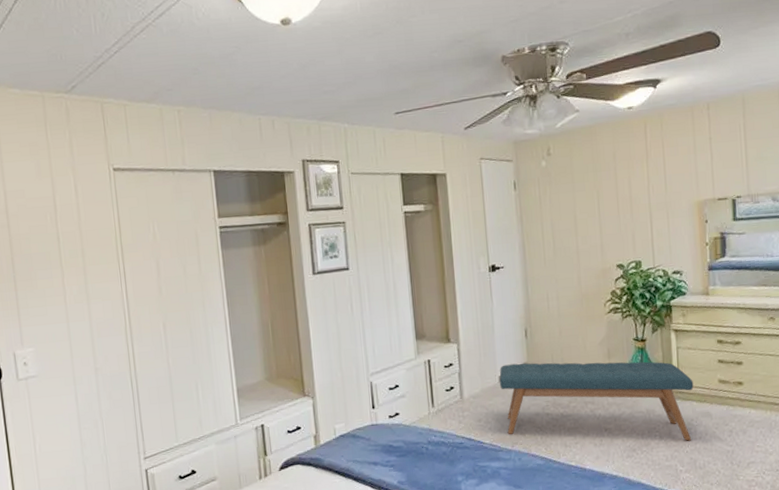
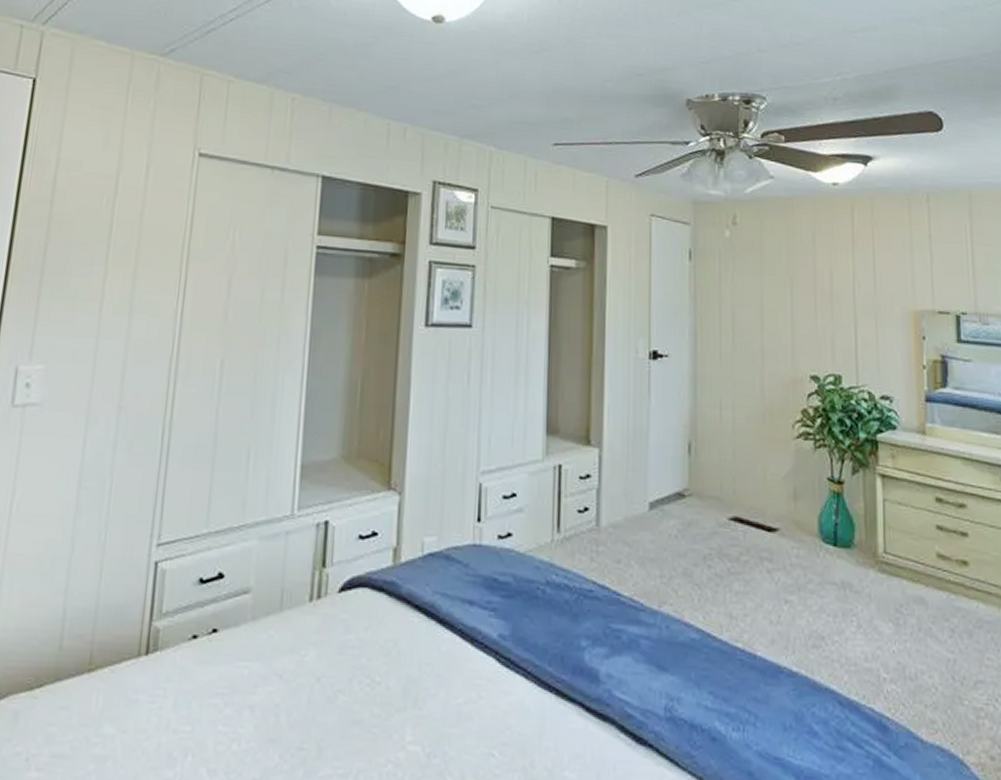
bench: present [499,361,694,441] -> none [650,487,904,636]

